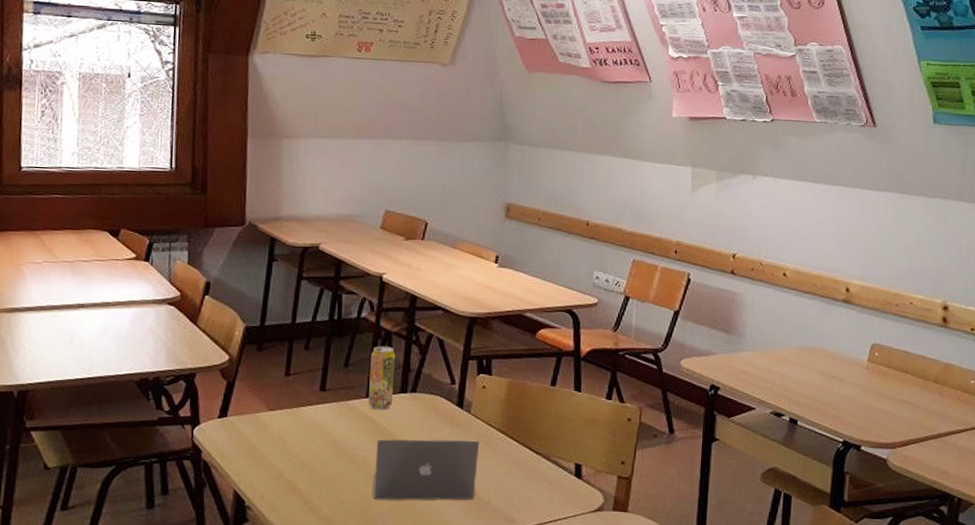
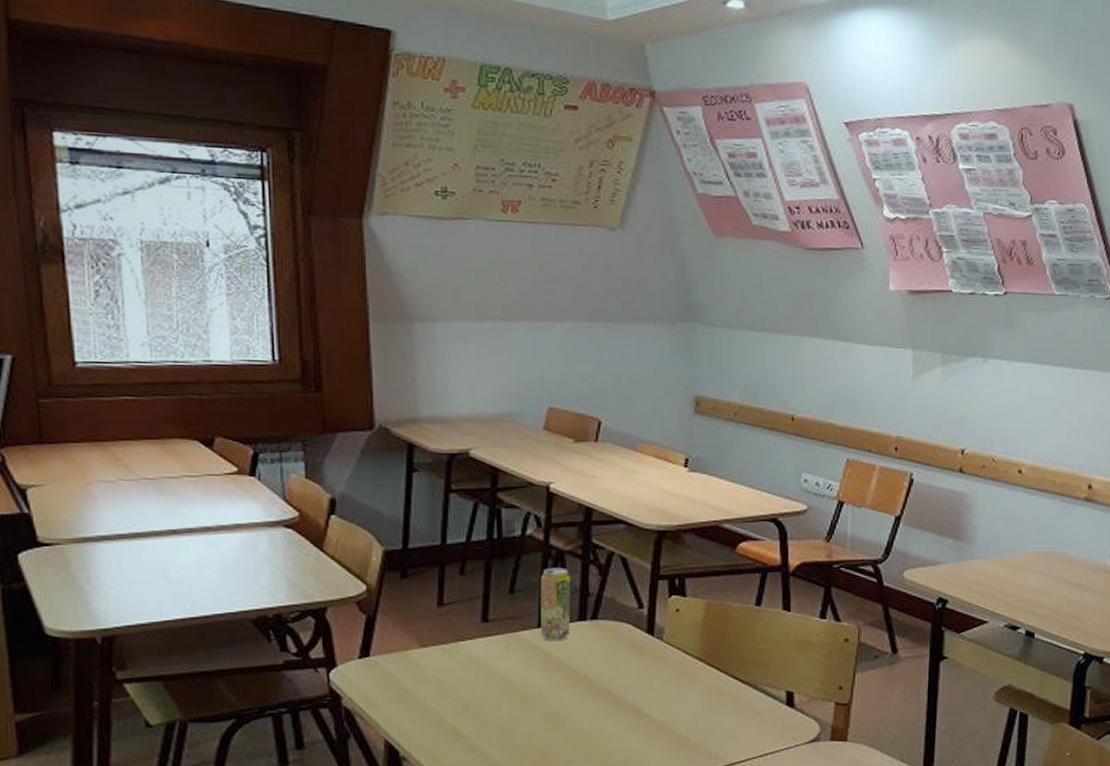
laptop: present [374,439,479,500] -> none [553,670,674,742]

